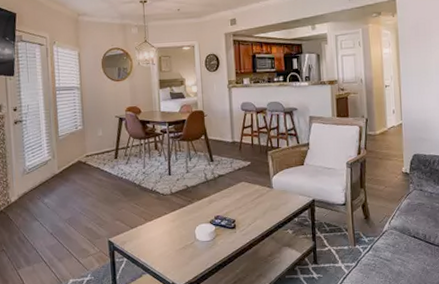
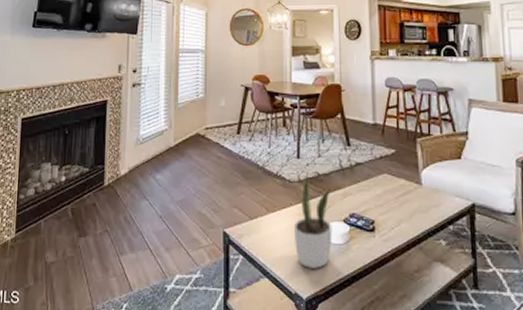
potted plant: none [168,186,202,262] -> present [293,172,335,269]

